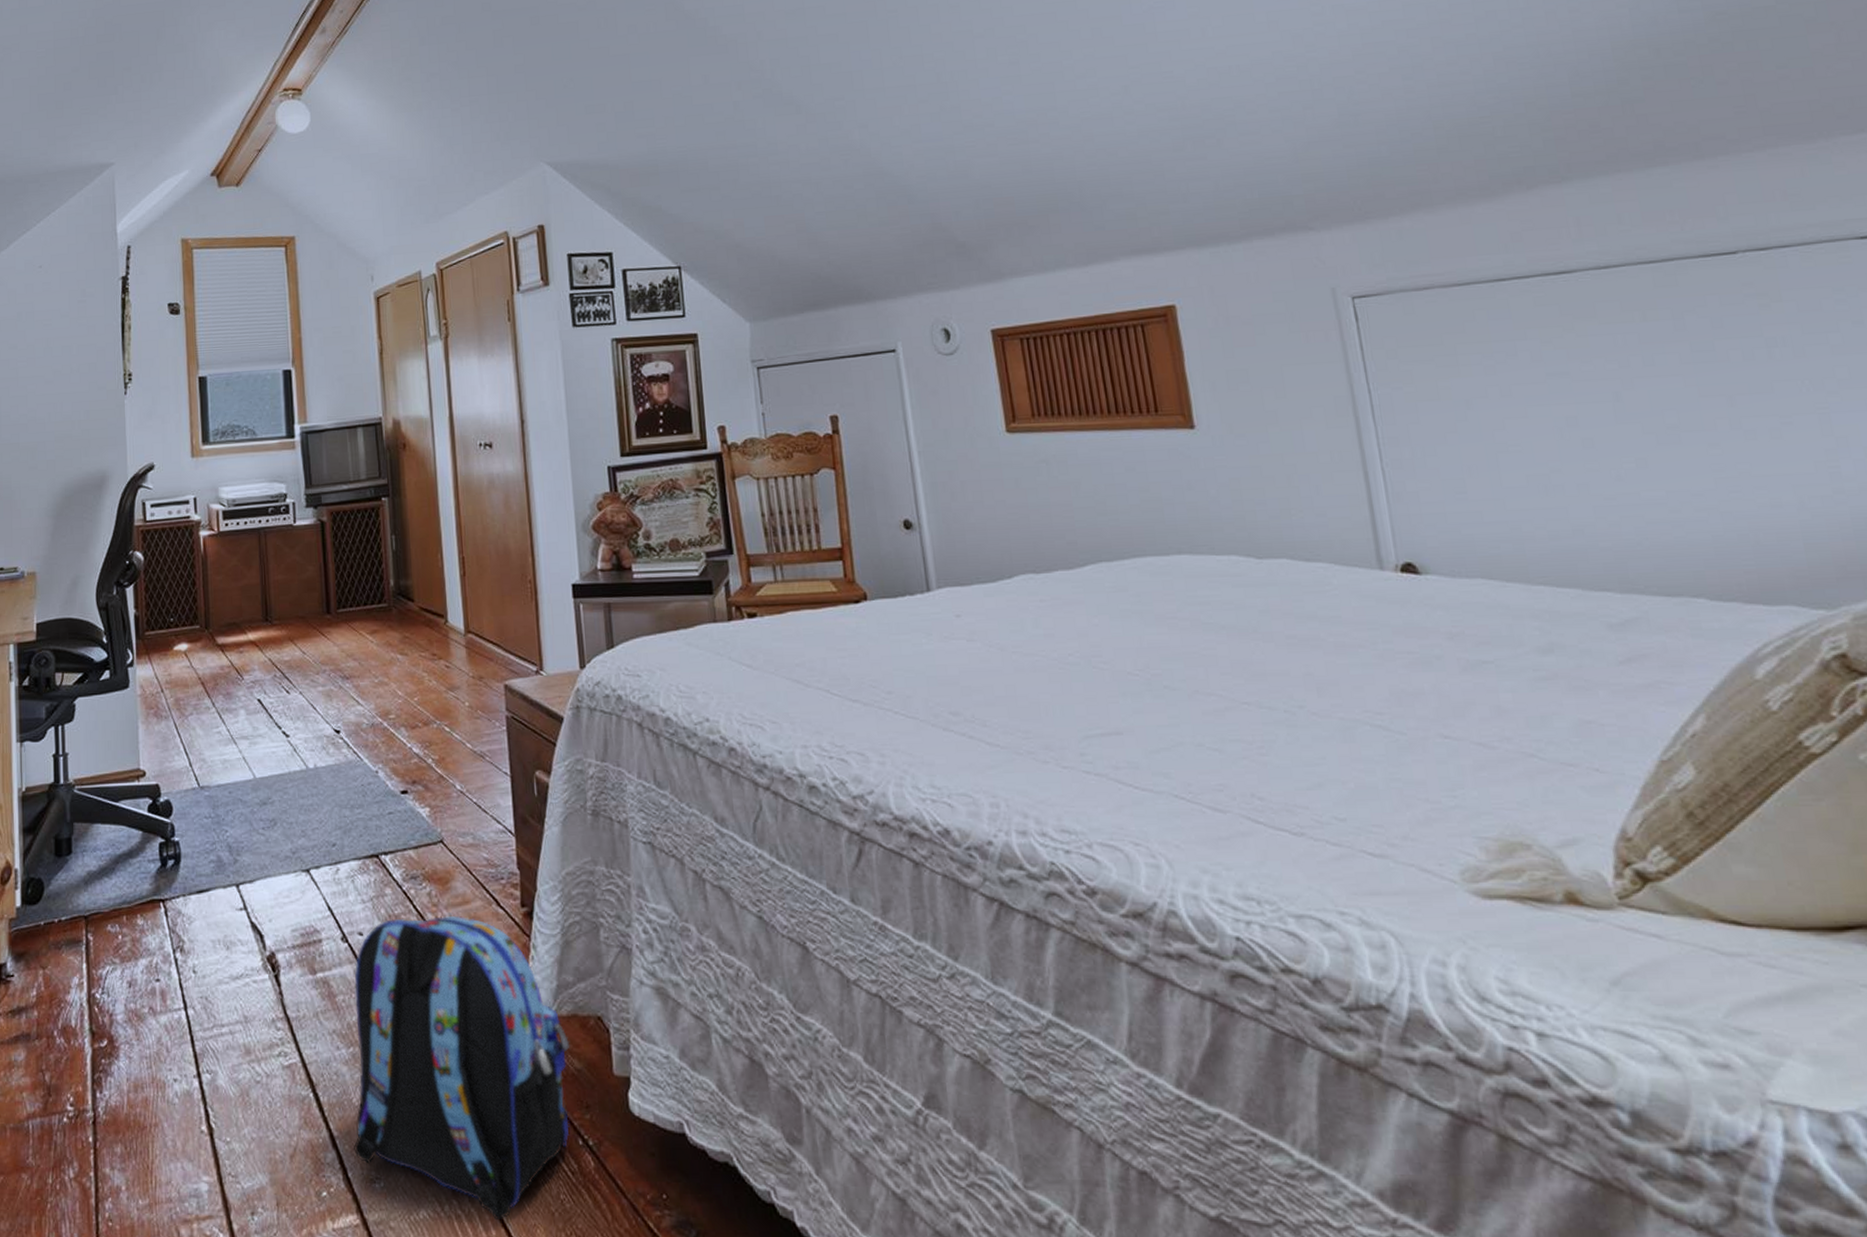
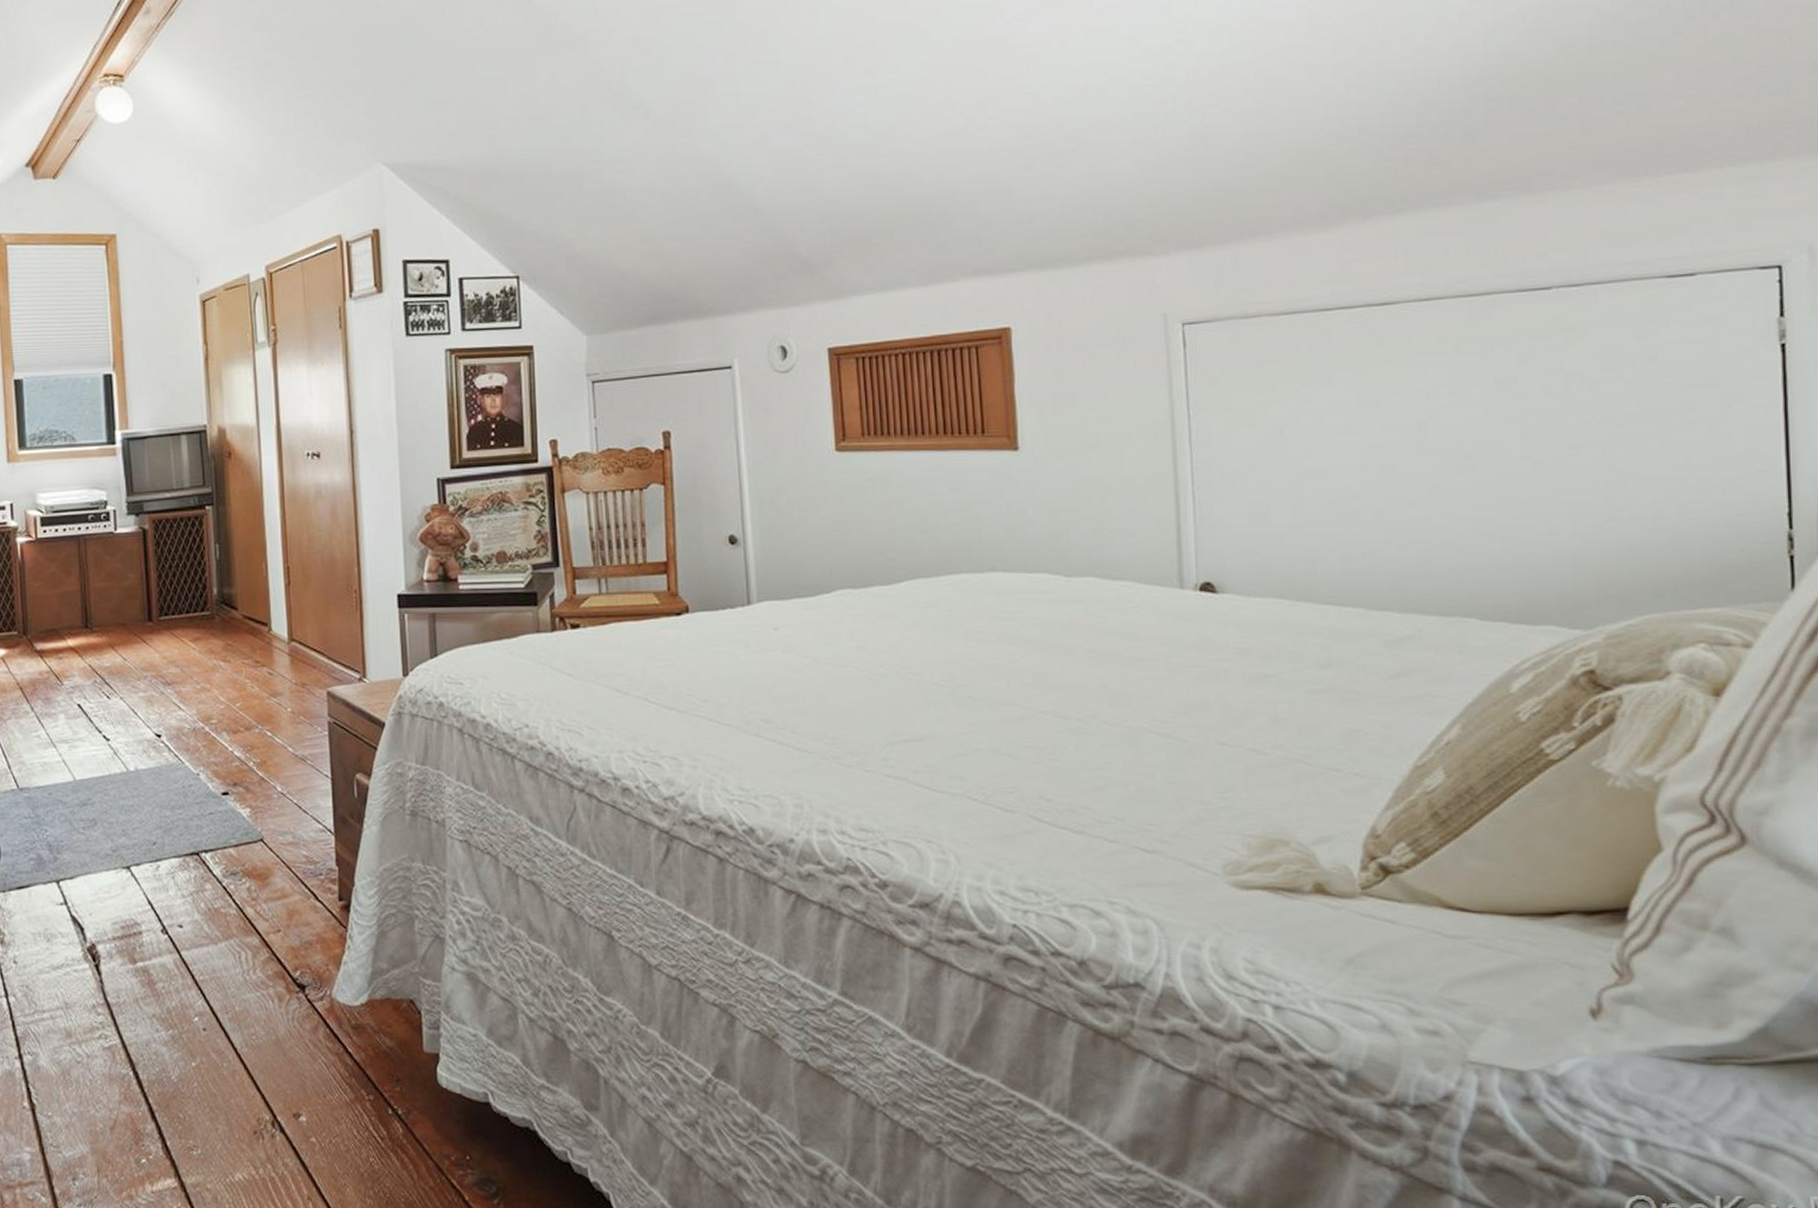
backpack: present [354,915,570,1221] -> none [172,908,383,1181]

